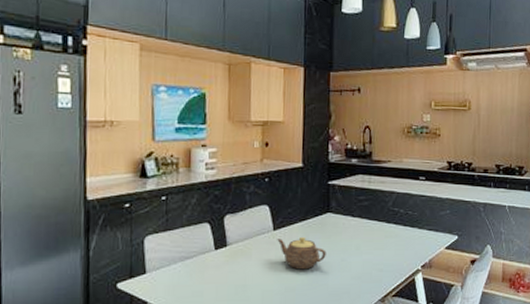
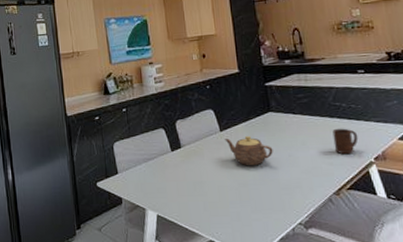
cup: none [386,234,410,261] -> present [332,128,359,155]

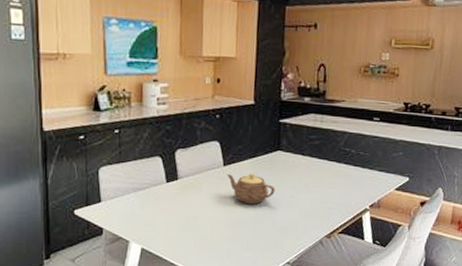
cup: present [332,128,359,155] -> none [335,174,360,200]

